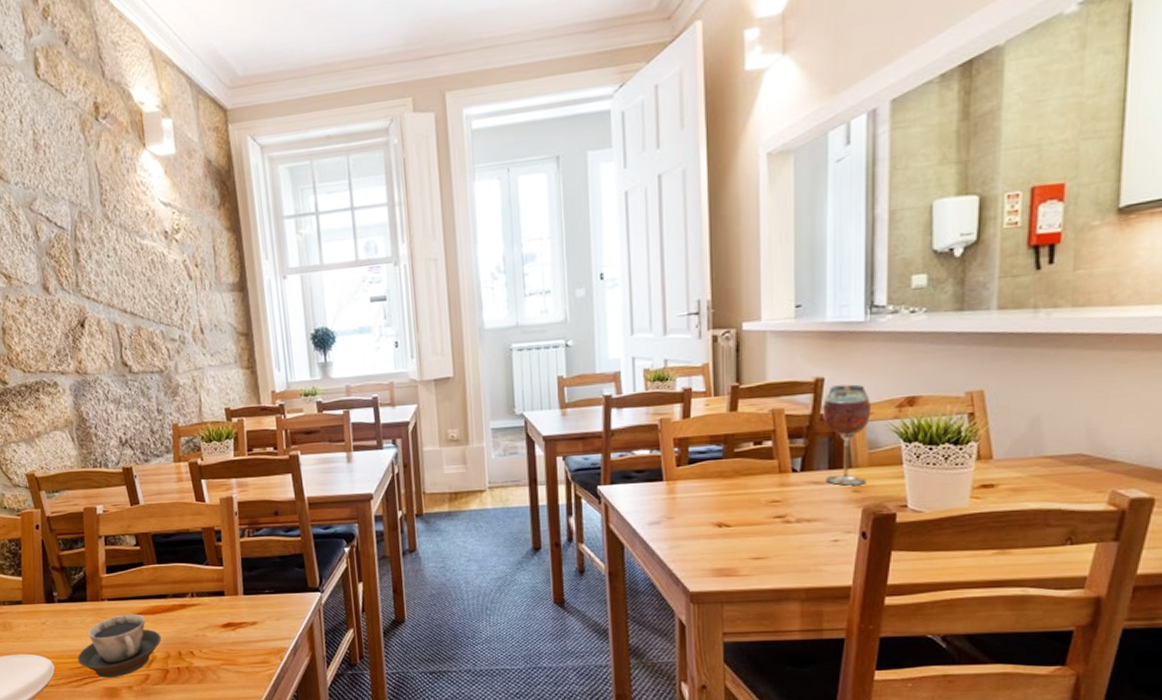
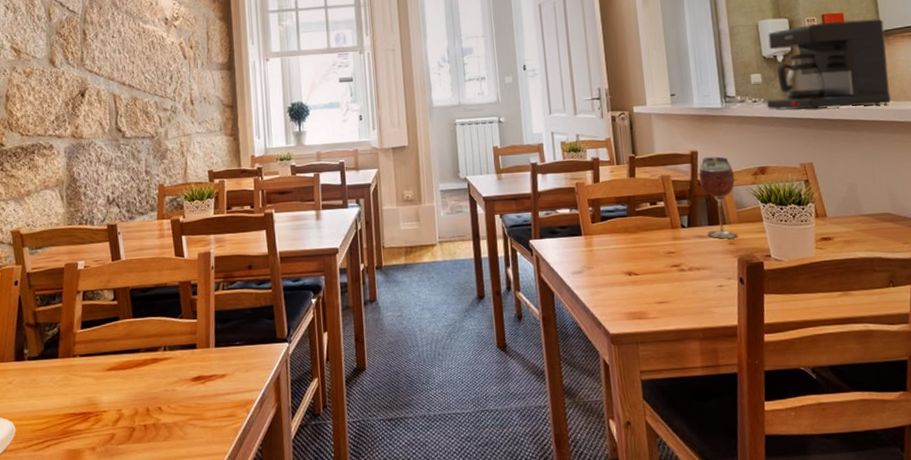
cup: present [77,614,161,677] -> none [41,369,130,439]
coffee maker: none [929,189,1126,322] -> present [766,19,892,110]

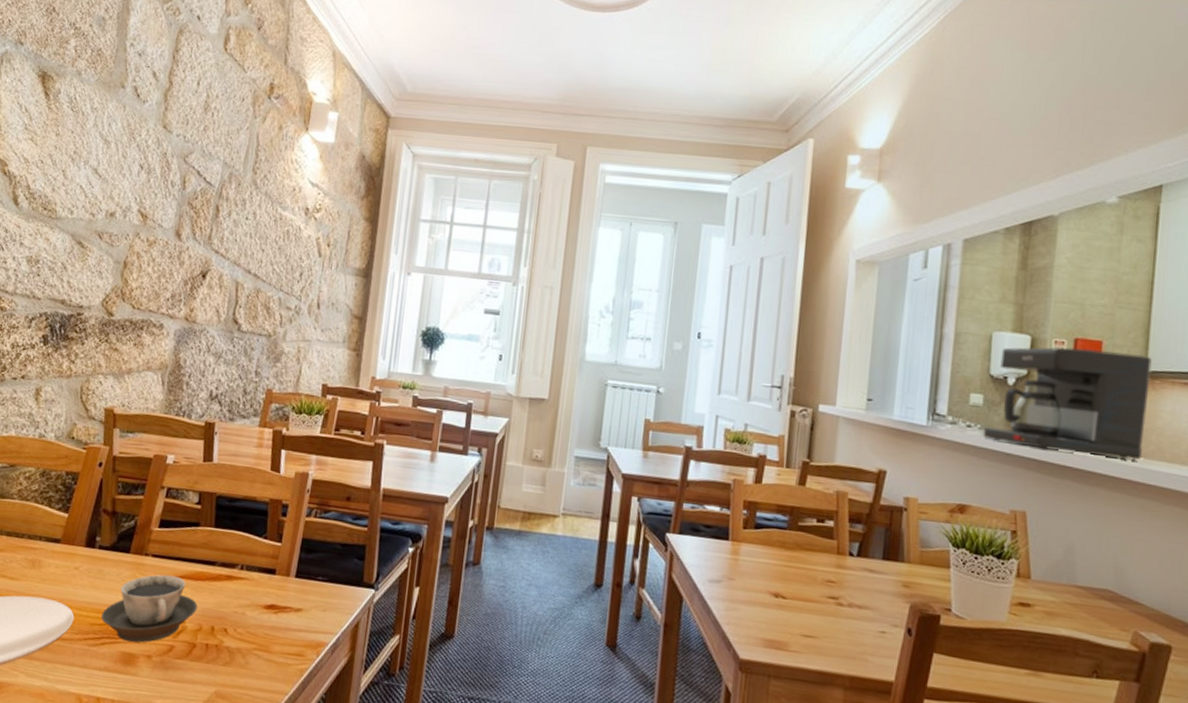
cup: none [41,369,130,439] -> present [100,574,198,643]
wineglass: present [699,156,738,239] -> none [879,480,927,581]

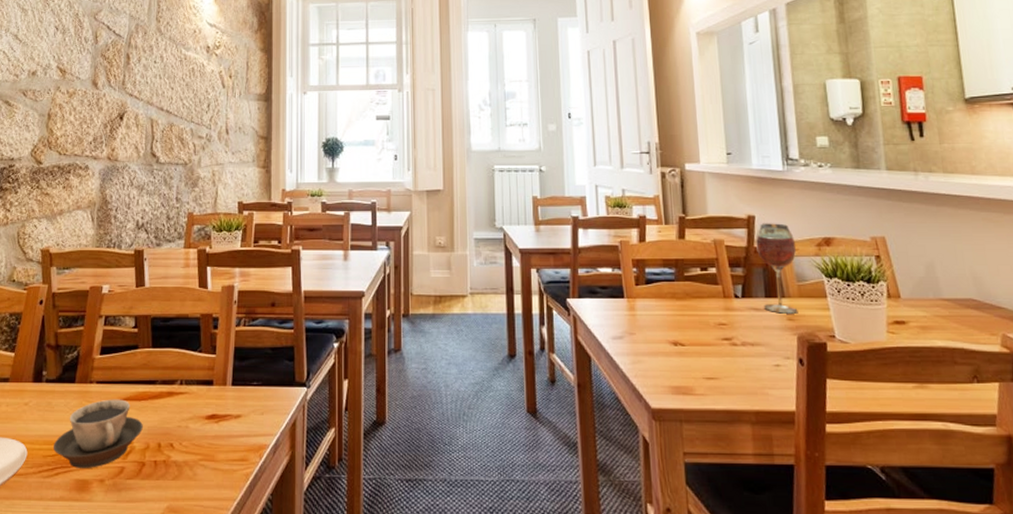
wineglass: none [879,480,927,581] -> present [756,223,798,314]
coffee maker: present [982,347,1152,460] -> none [833,84,977,179]

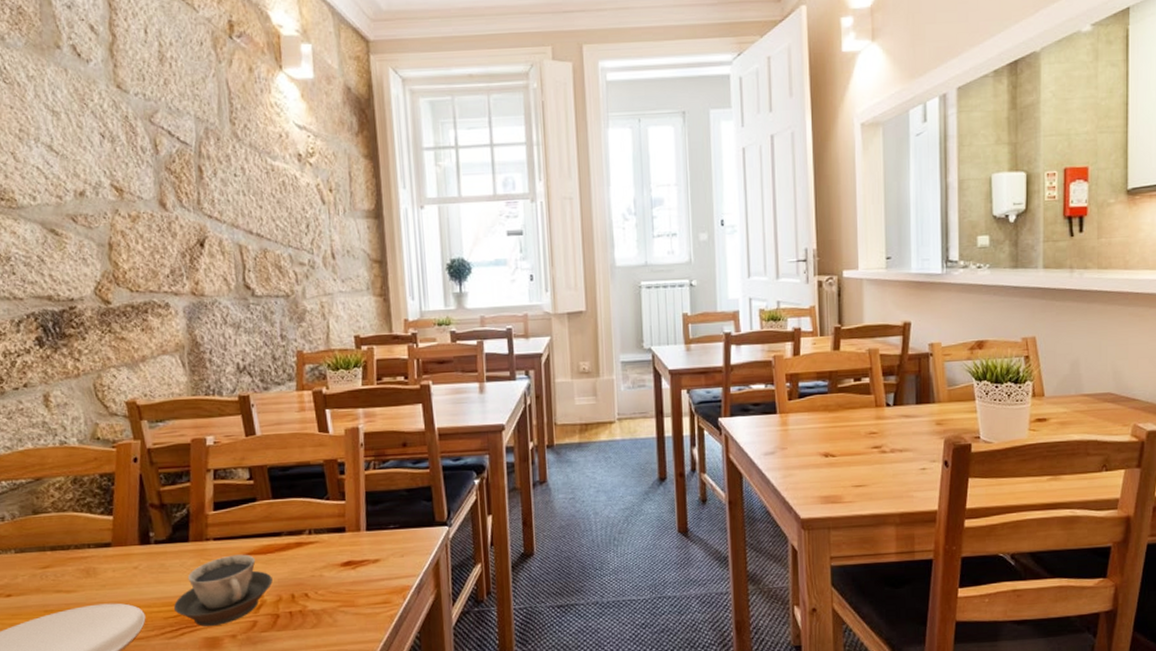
wineglass: present [756,223,798,314] -> none [910,328,950,419]

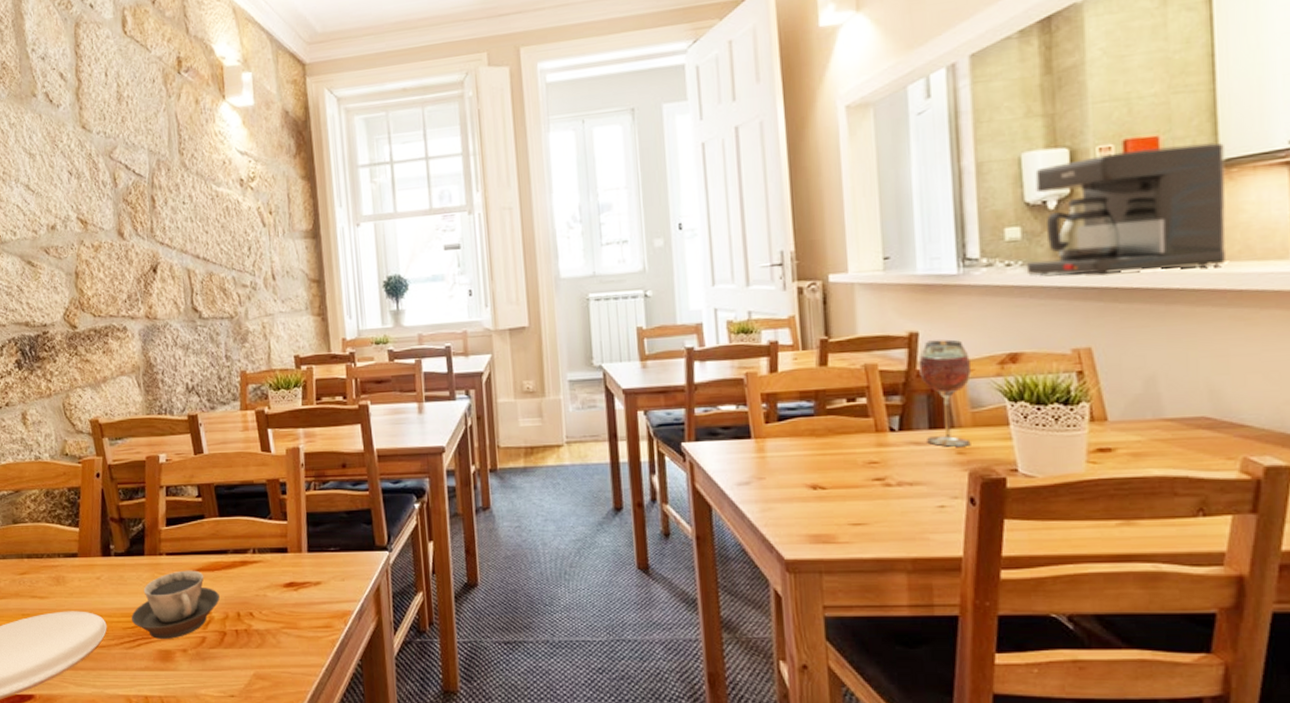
wineglass: none [910,328,950,419] -> present [919,339,972,447]
coffee maker: none [992,174,1131,277] -> present [1026,142,1227,276]

